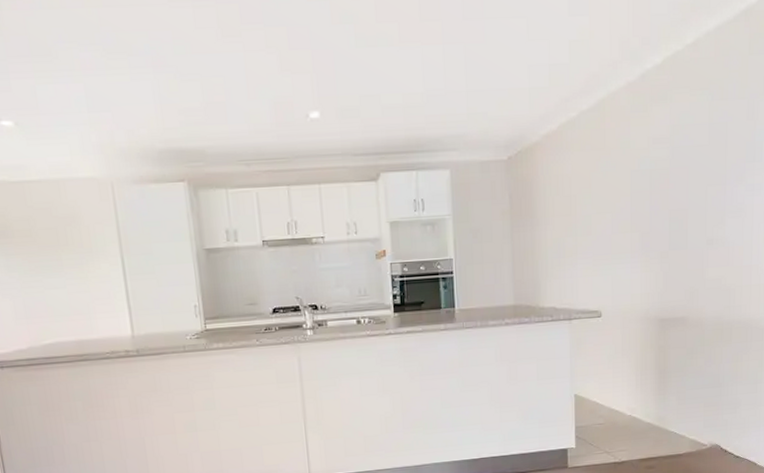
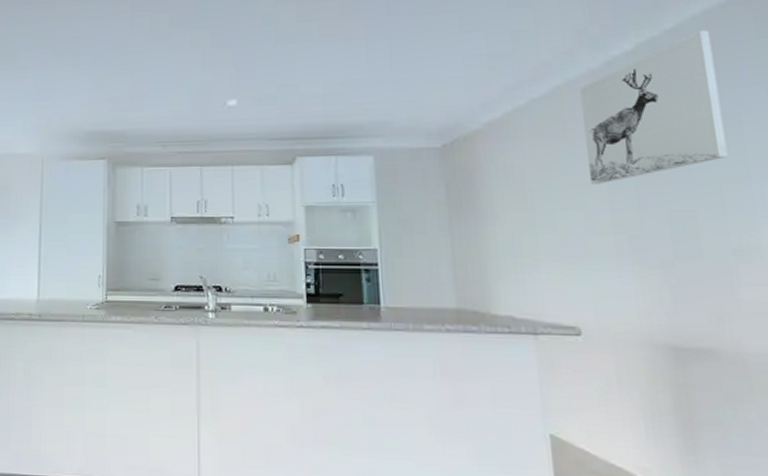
wall art: none [619,45,717,191] -> present [580,30,729,185]

